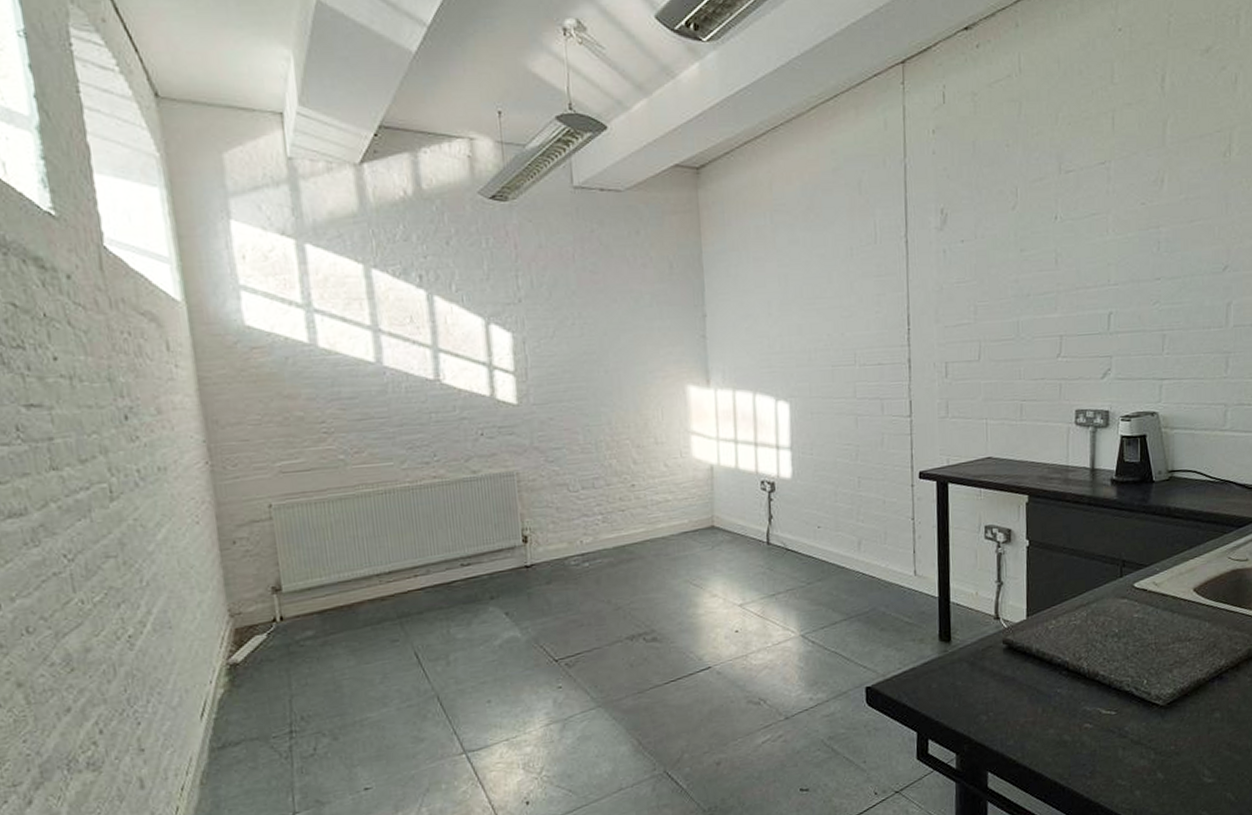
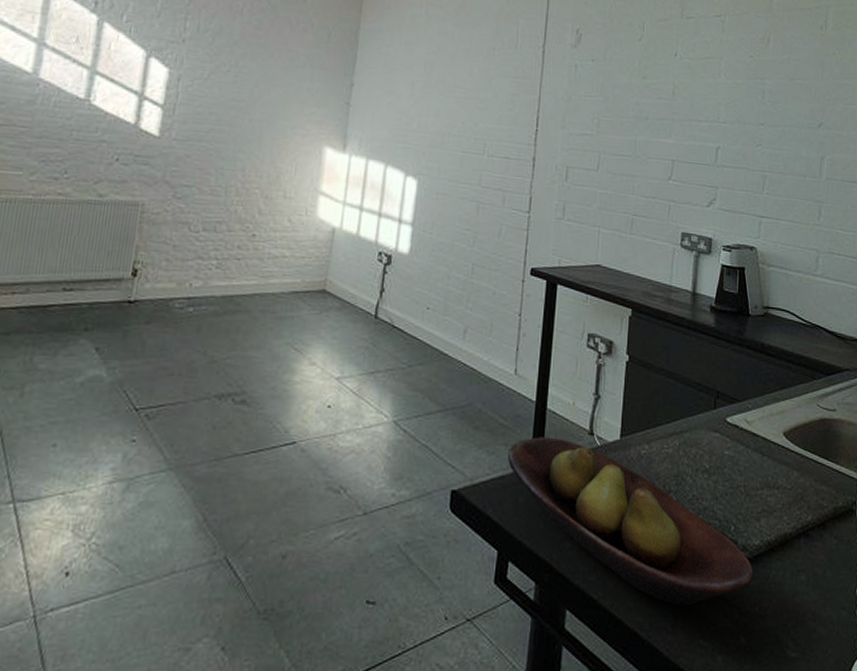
fruit bowl: none [916,626,1168,755] -> present [507,437,753,606]

